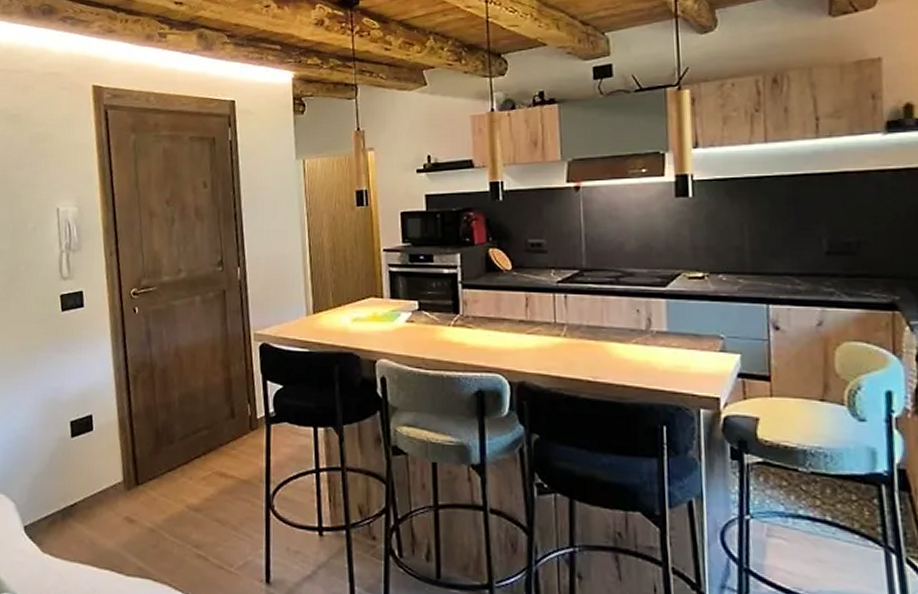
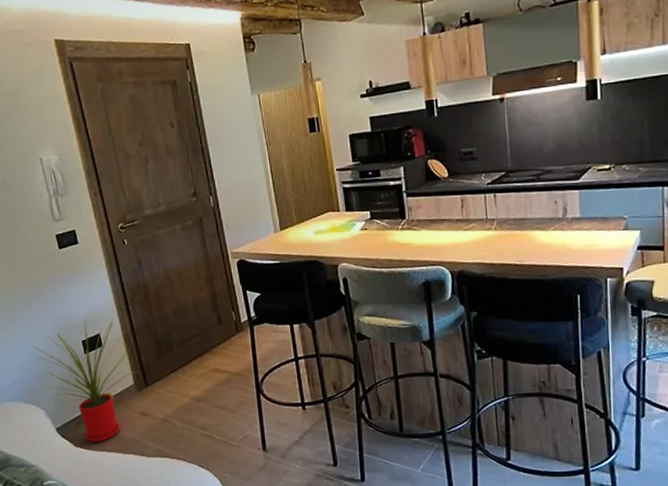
house plant: none [15,396,130,550] -> present [34,319,139,442]

